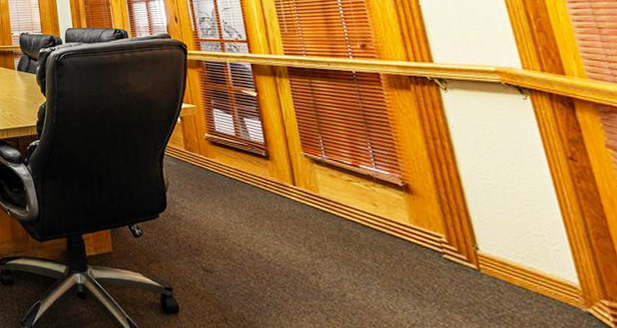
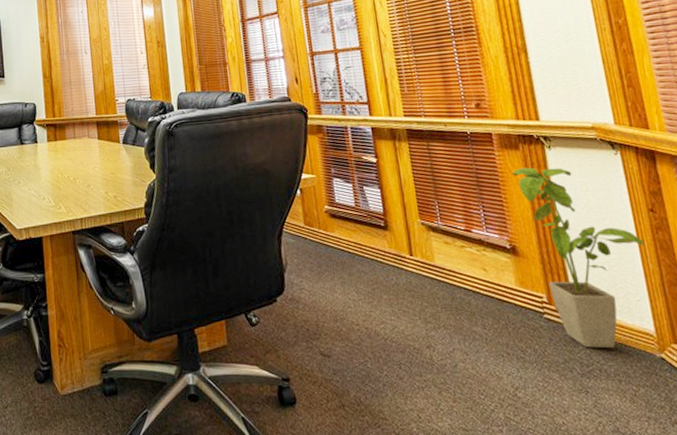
house plant: none [402,108,566,297] -> present [511,167,647,349]

